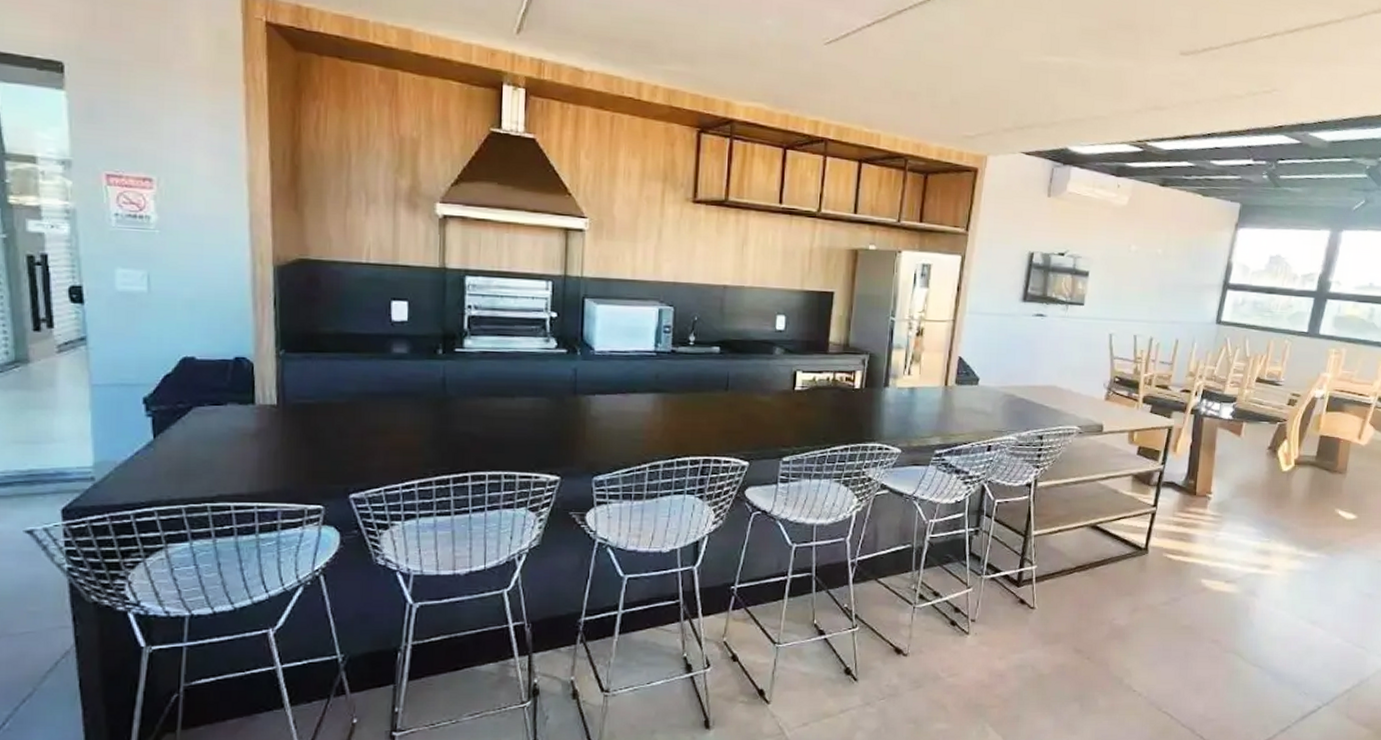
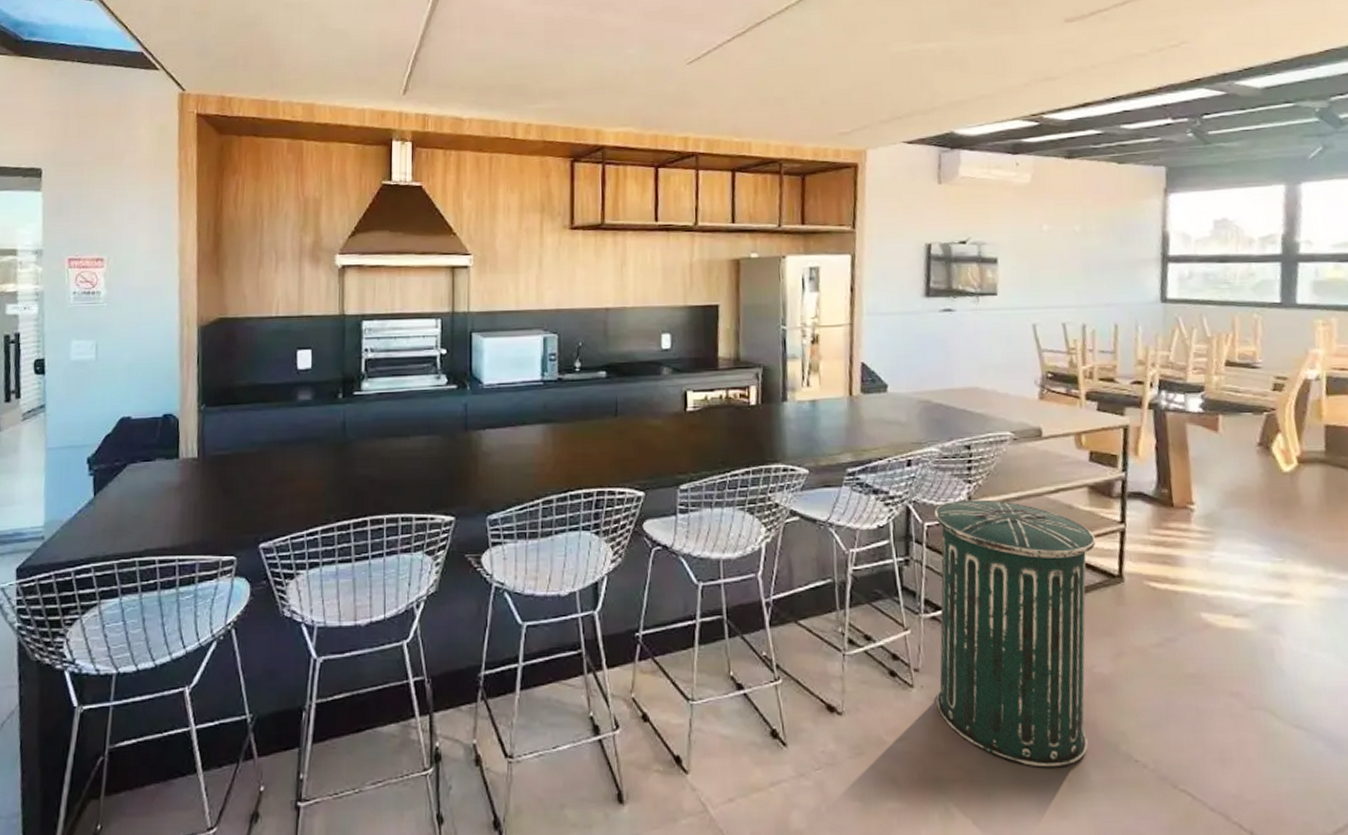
trash can: none [986,482,1132,696] -> present [934,499,1096,768]

